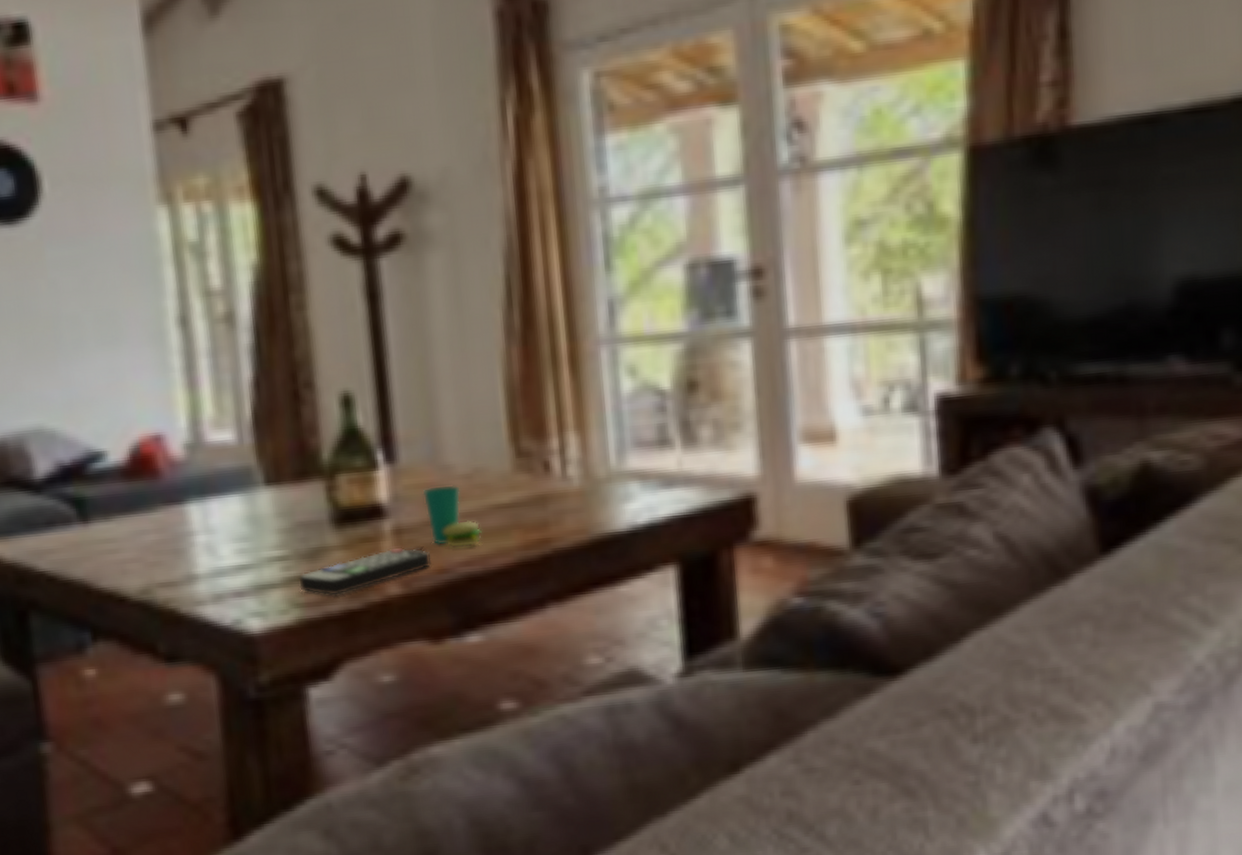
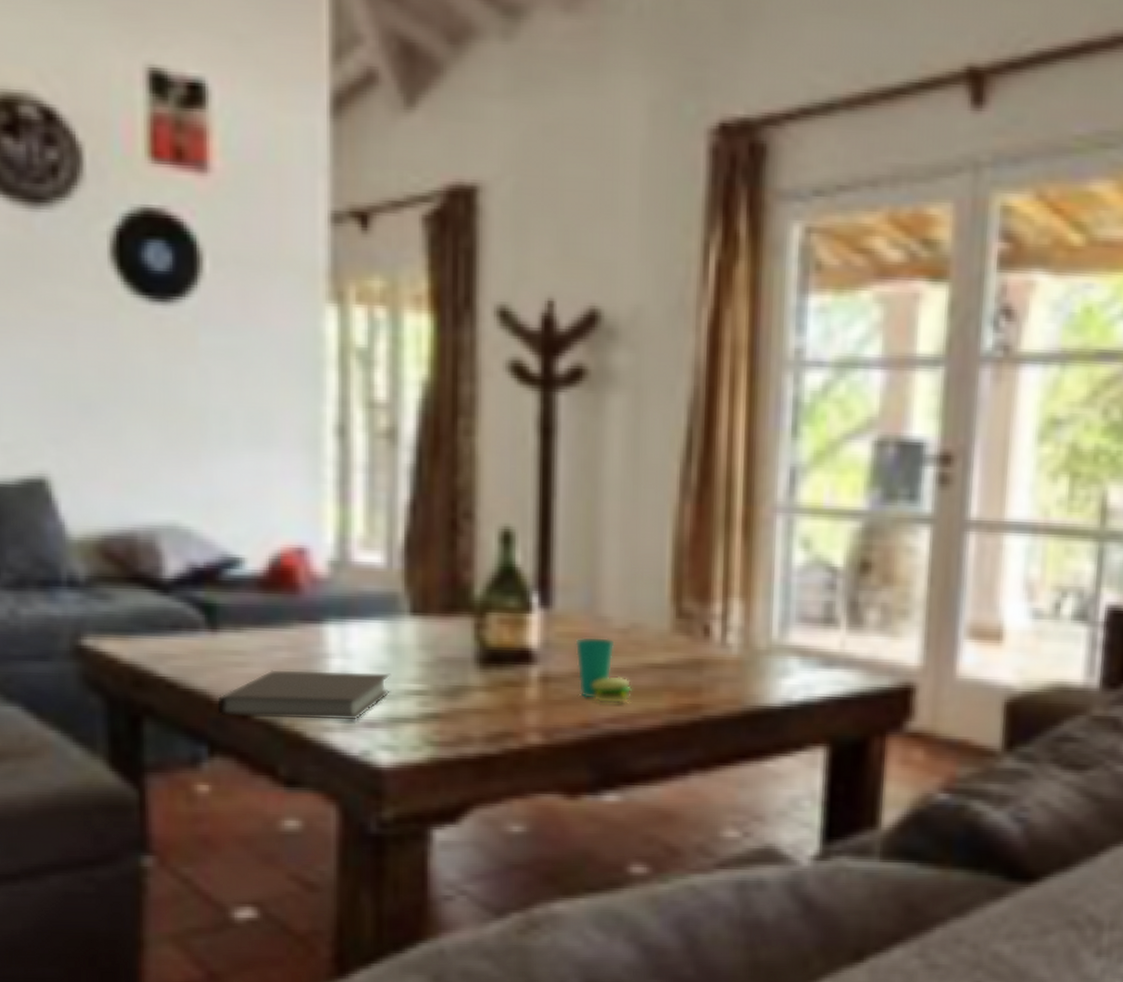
notebook: none [95,543,254,603] -> present [217,670,392,720]
remote control: present [299,547,432,596] -> none [435,695,577,738]

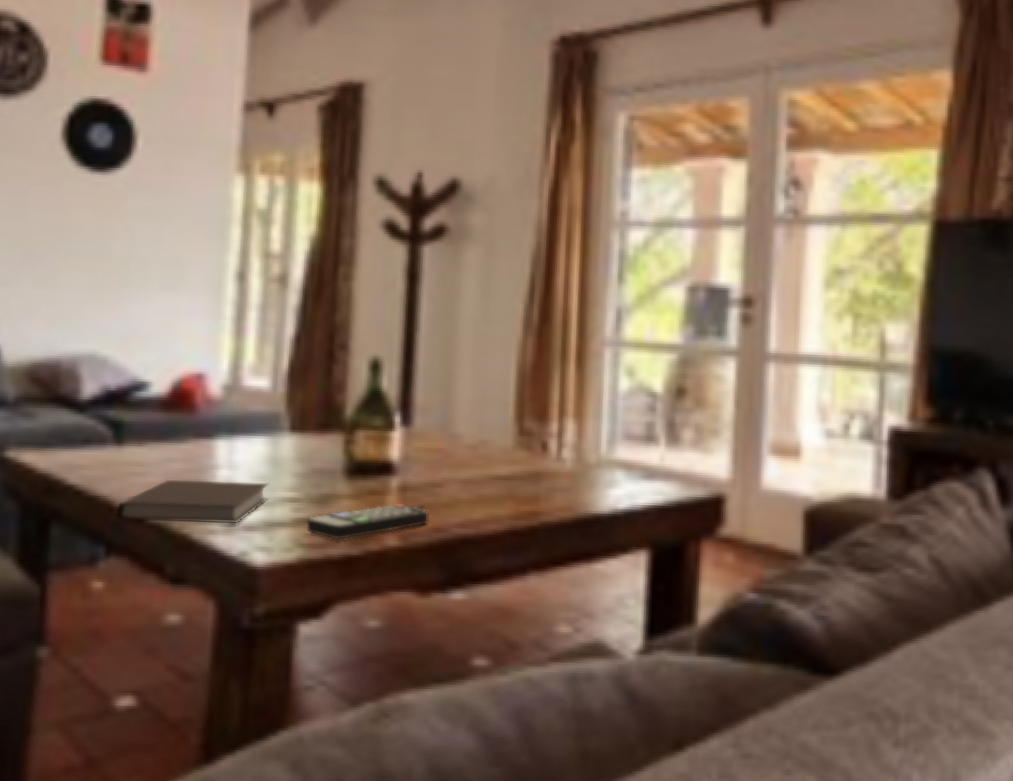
remote control: none [435,695,577,738] -> present [306,503,430,540]
cup: present [575,636,632,704] -> none [430,451,479,511]

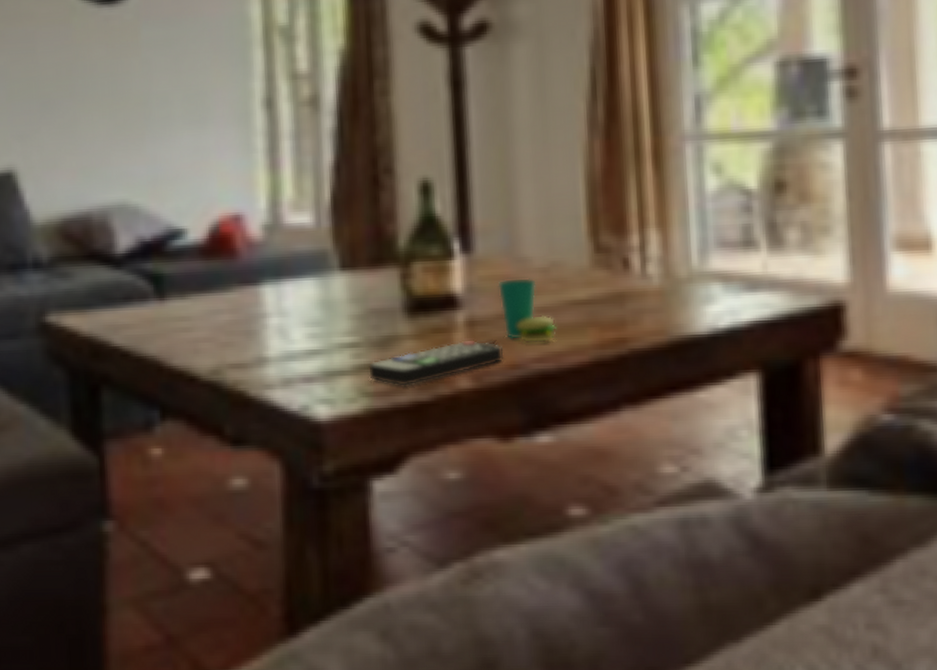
notebook: present [116,479,270,524] -> none [167,328,325,381]
cup: none [430,451,479,511] -> present [498,277,557,344]

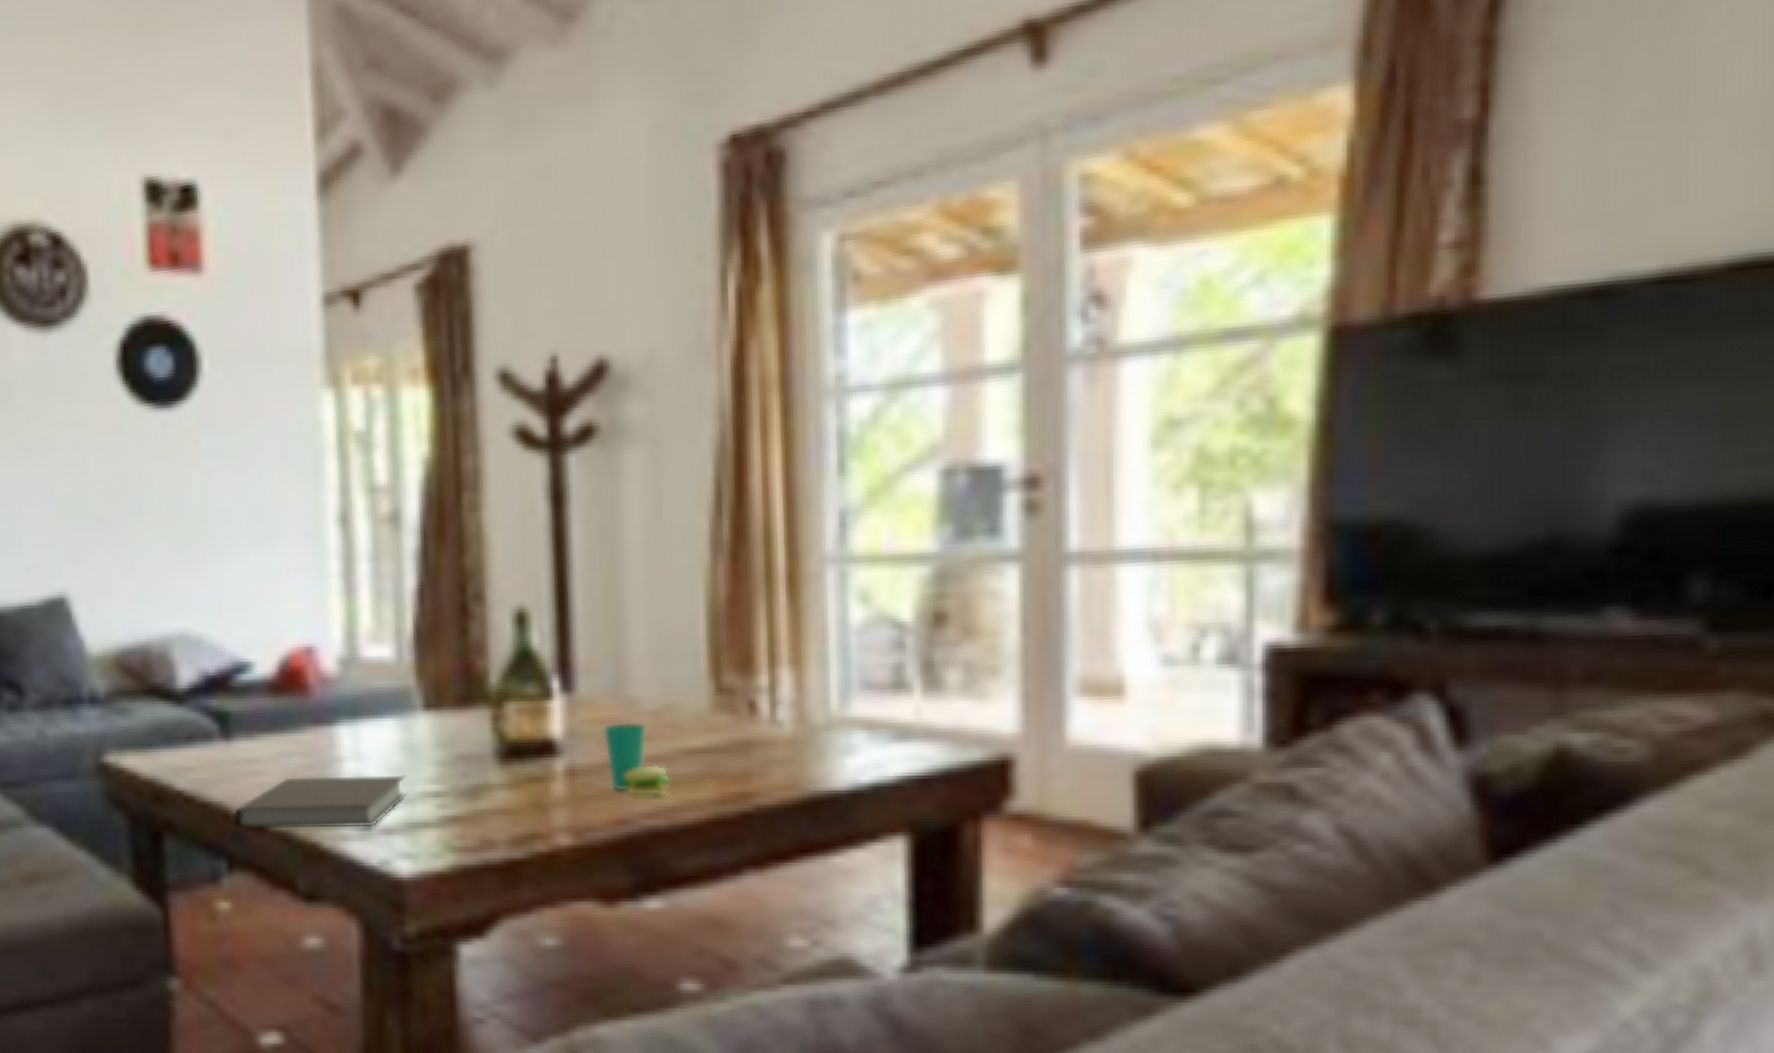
notebook: none [167,328,325,381] -> present [234,775,407,829]
remote control: present [368,340,504,386] -> none [455,791,609,841]

